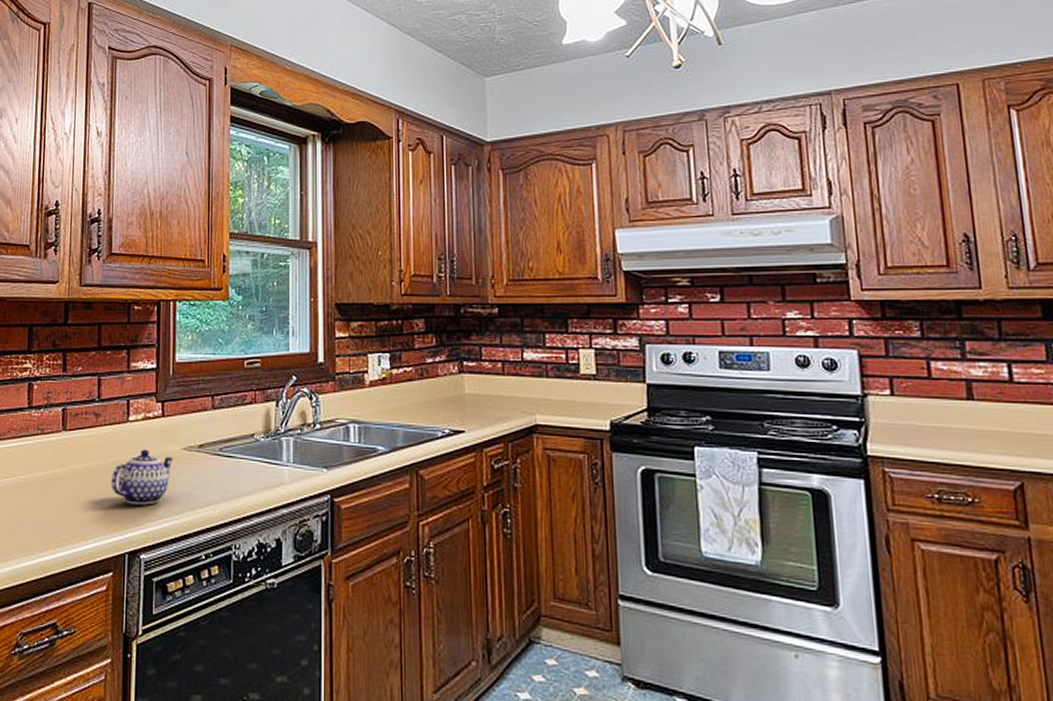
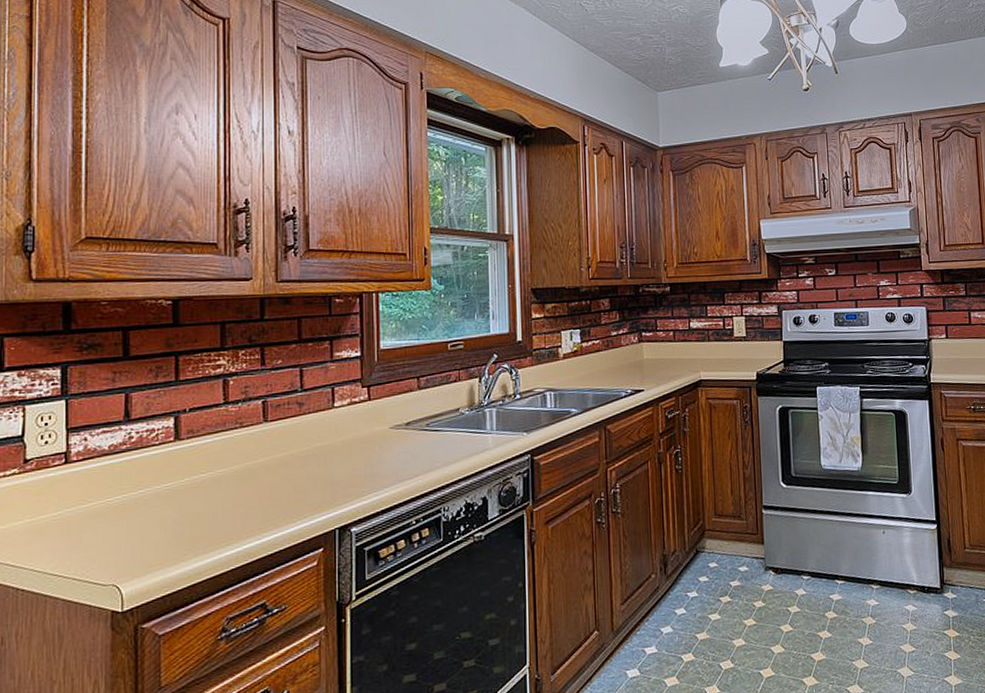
teapot: present [110,449,173,505] -> none [317,431,381,484]

